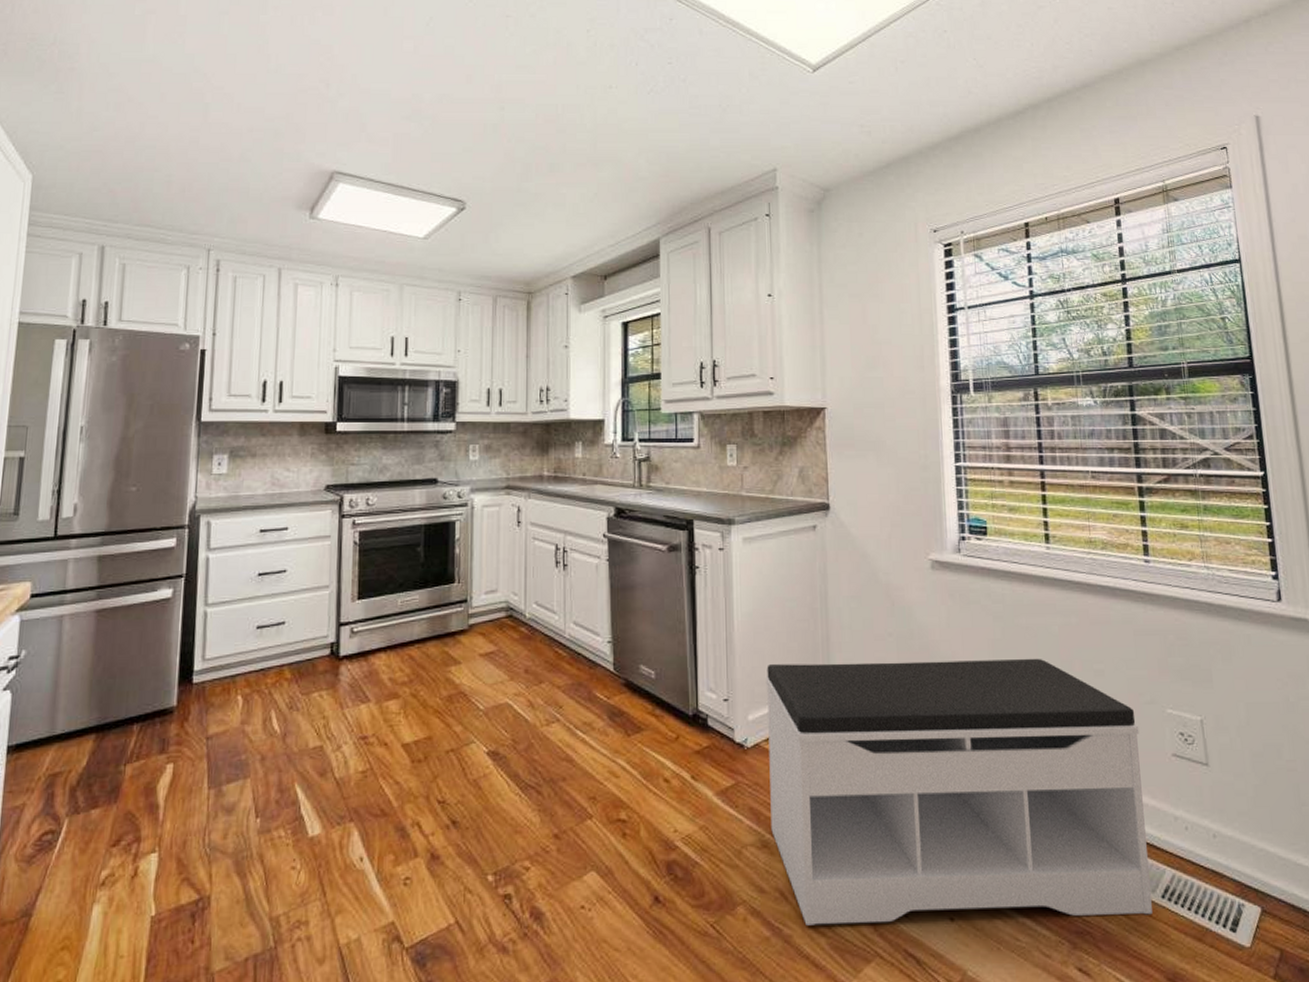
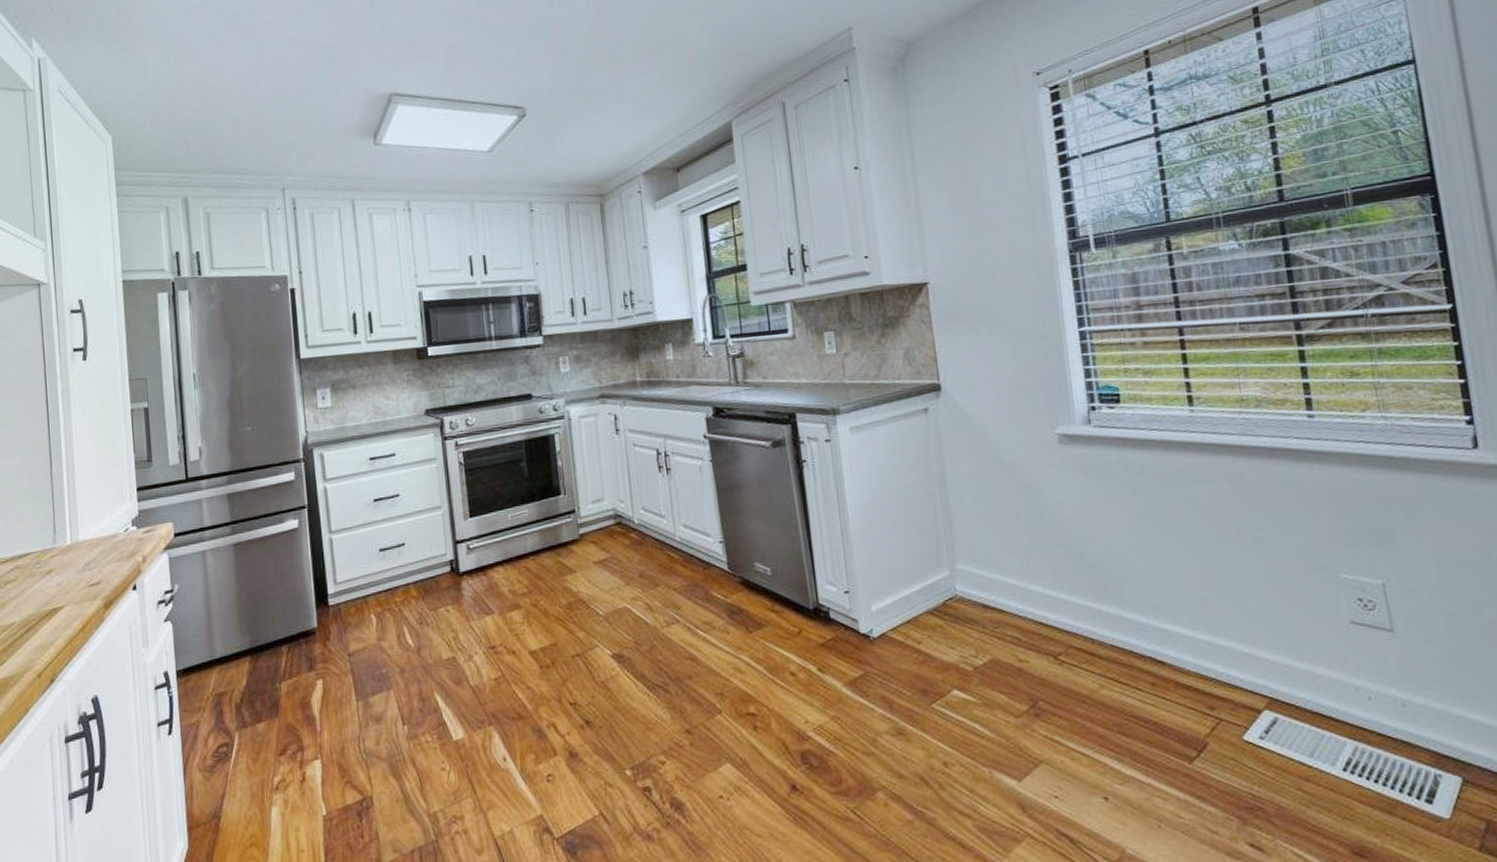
bench: present [765,658,1153,926] -> none [886,529,1333,809]

